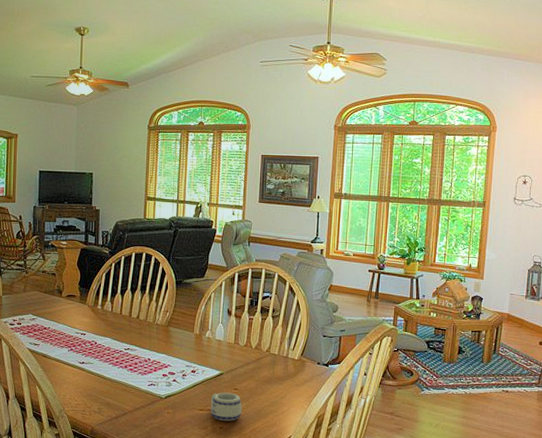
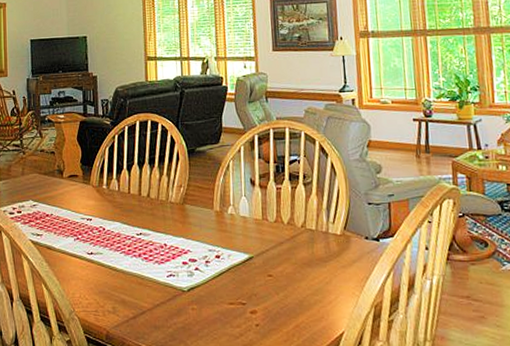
mug: present [210,392,242,421] -> none [241,280,281,316]

